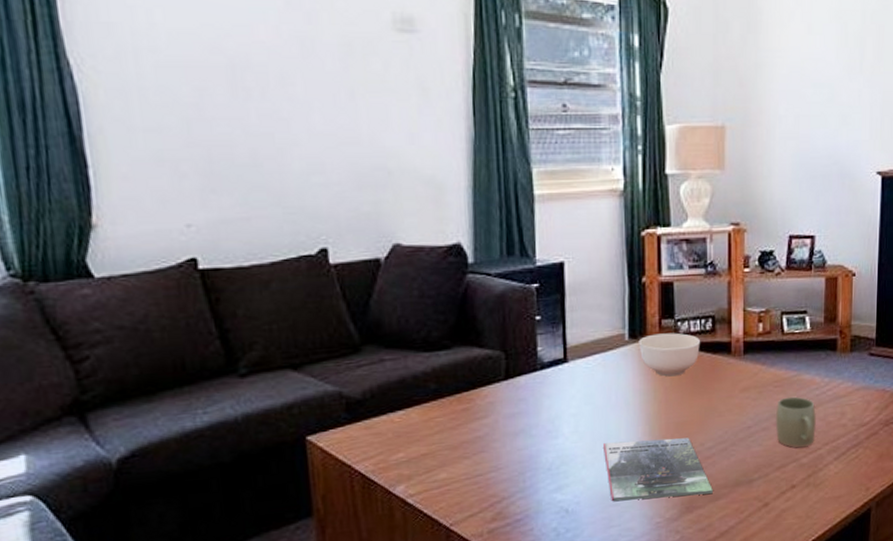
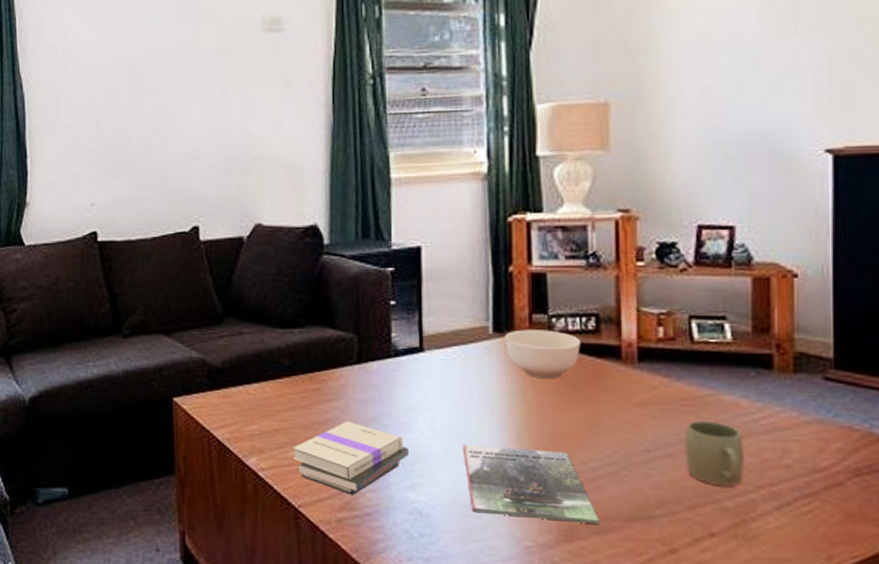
books: none [442,436,556,506] -> present [292,421,410,495]

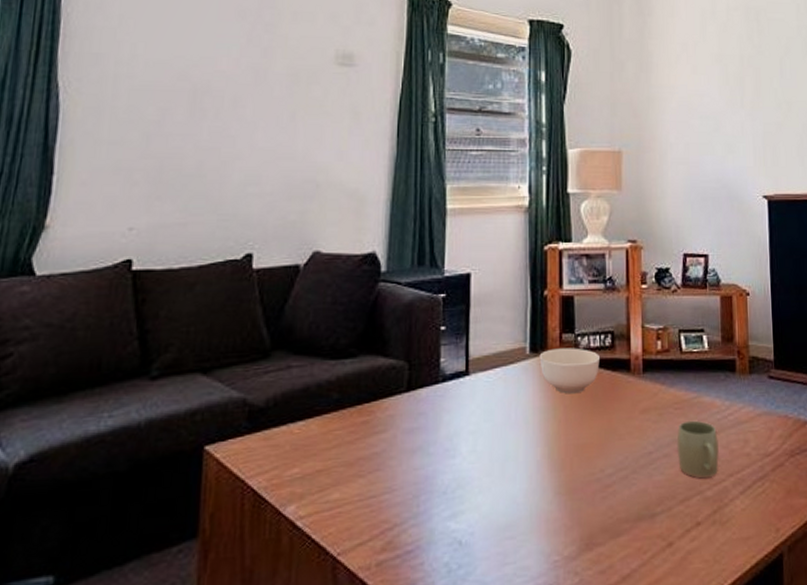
books: present [292,421,410,495] -> none [335,453,452,534]
magazine: present [463,445,599,525] -> none [501,462,614,533]

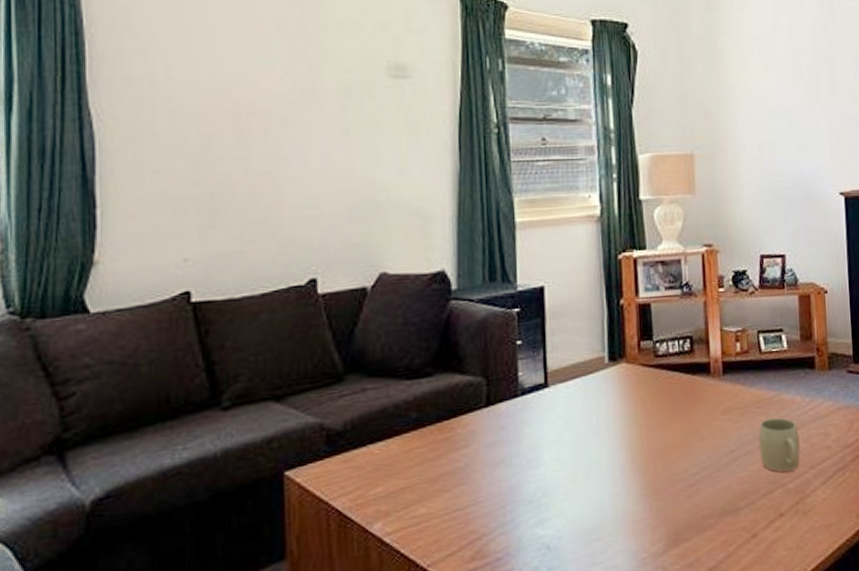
bowl: present [539,348,601,394] -> none [618,354,680,400]

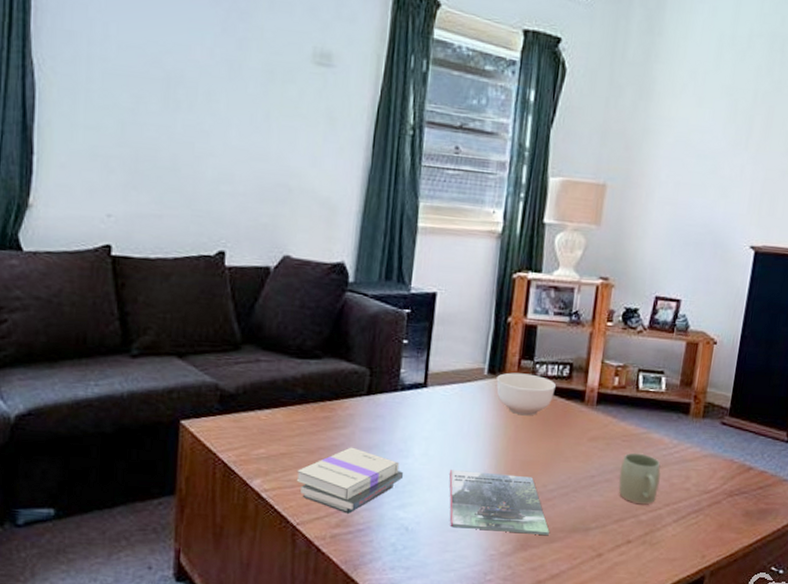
books: none [420,466,537,543] -> present [296,447,404,514]
magazine: none [585,464,699,535] -> present [449,470,549,536]
bowl: none [618,354,680,400] -> present [496,372,557,416]

